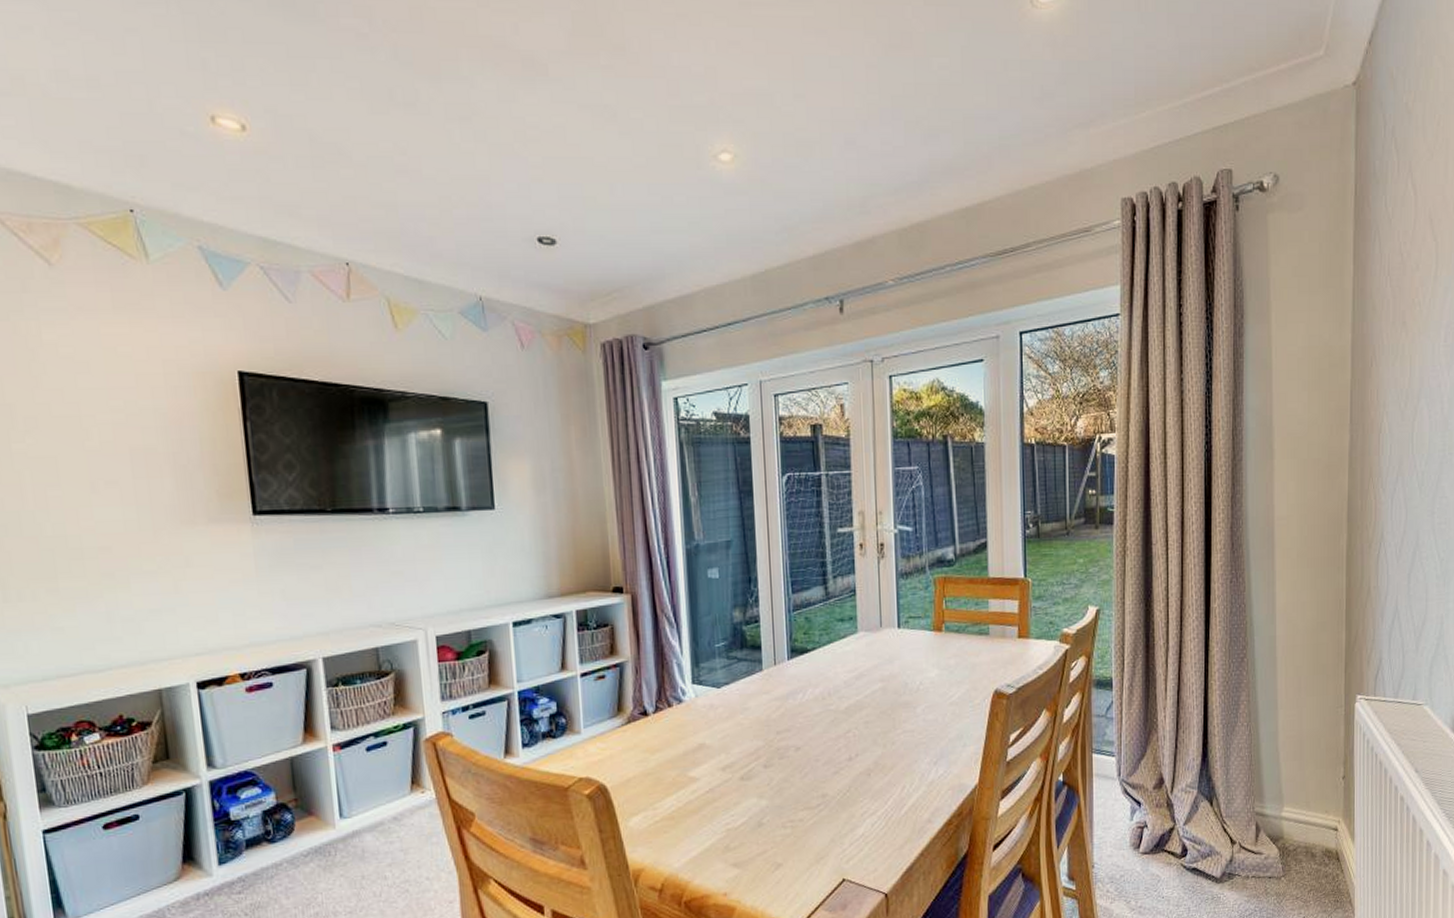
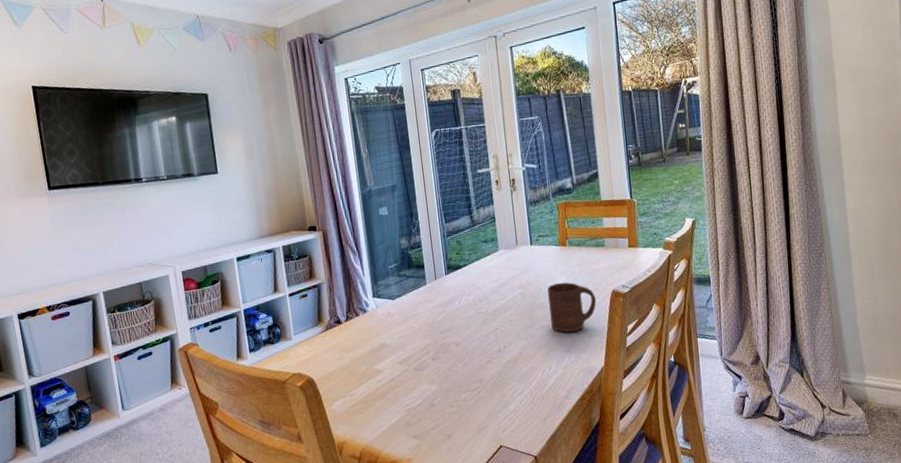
cup: none [915,677,975,740] -> present [547,282,597,333]

